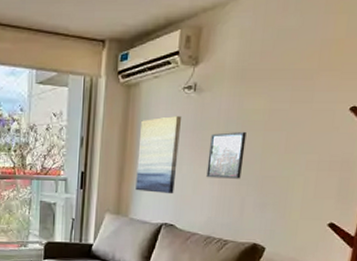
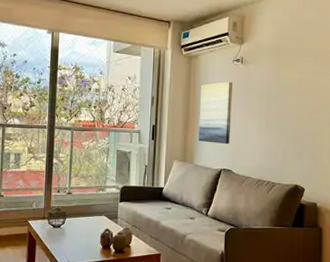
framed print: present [206,131,247,179] -> none [255,95,283,132]

